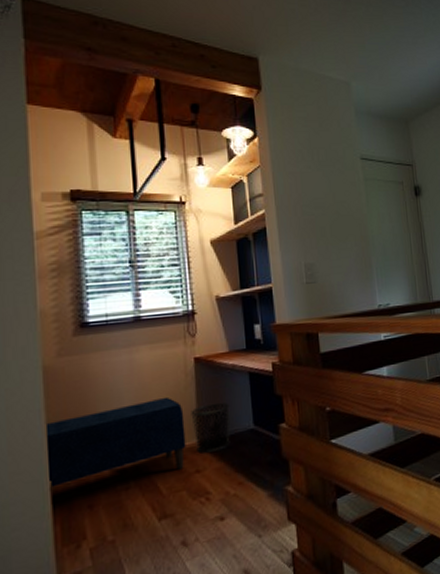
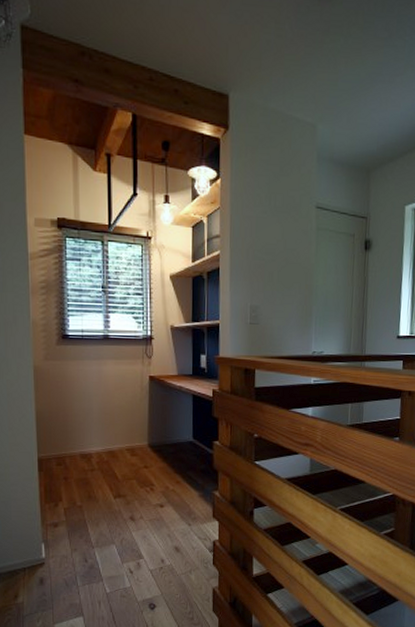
bench: present [47,396,186,487] -> none [36,404,138,463]
waste bin: present [191,402,230,454] -> none [143,415,175,455]

